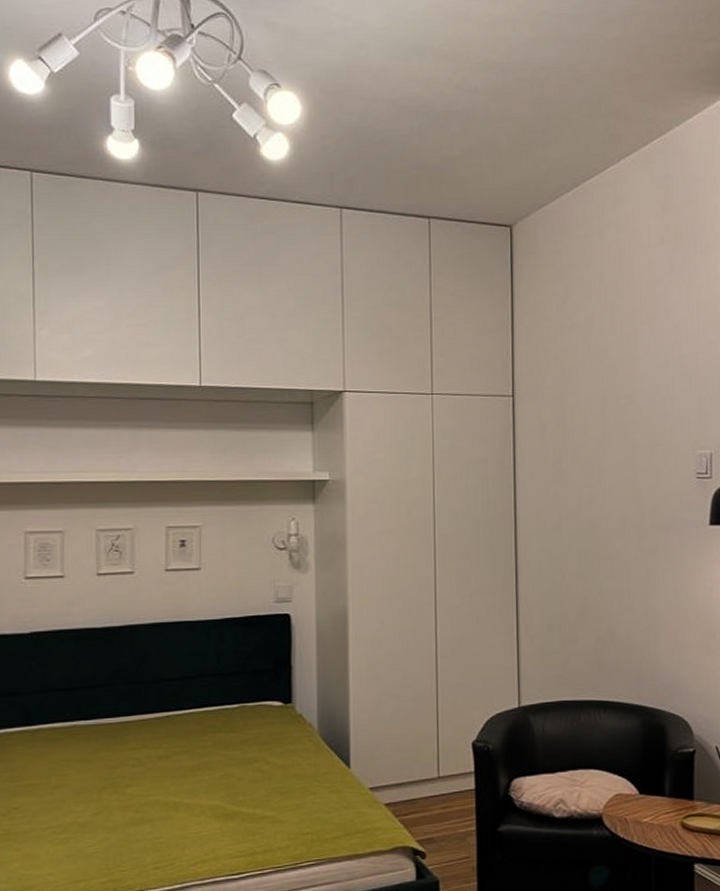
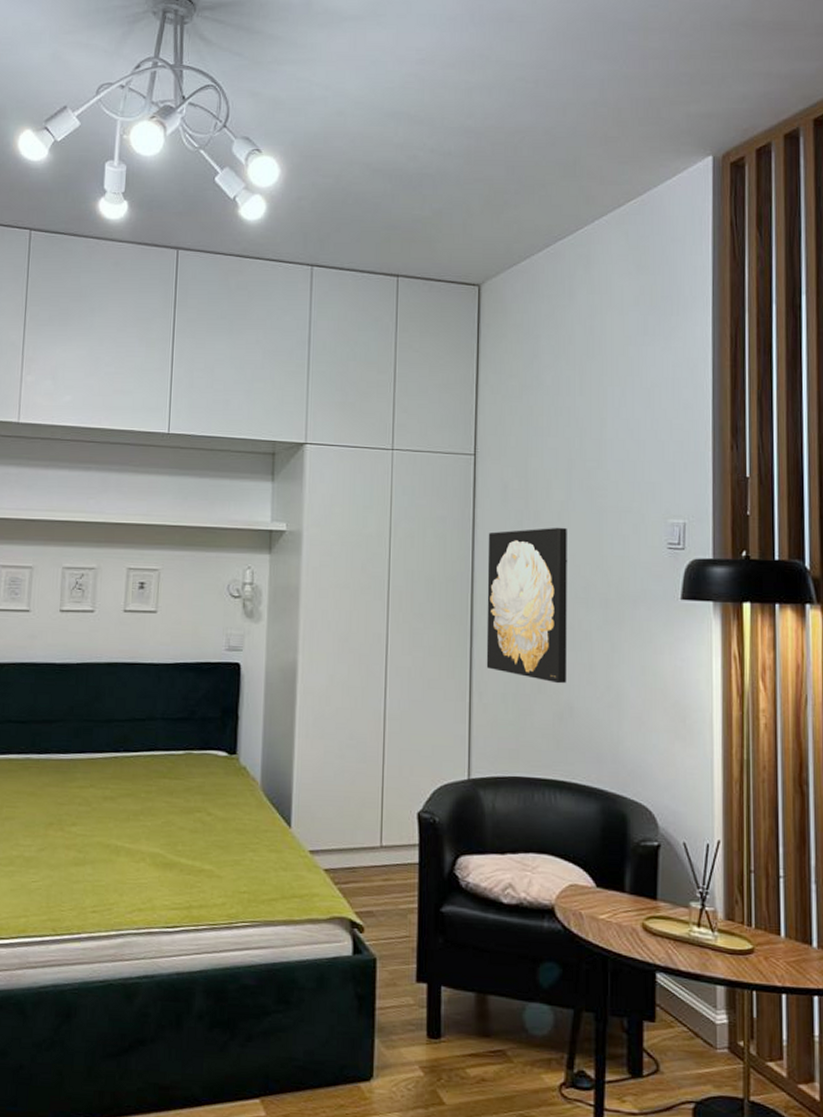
wall art: none [528,463,607,611] -> present [486,527,567,684]

